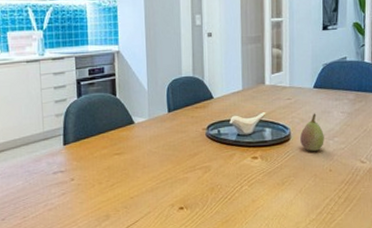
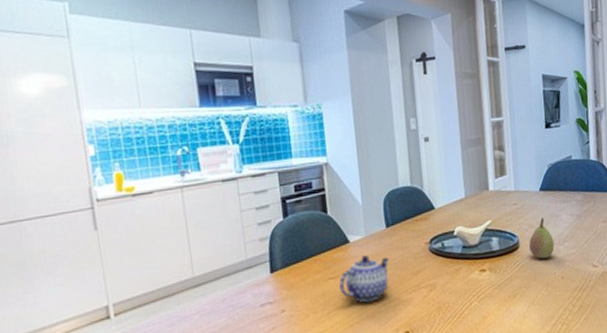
teapot: none [123,136,170,178] -> present [339,255,390,303]

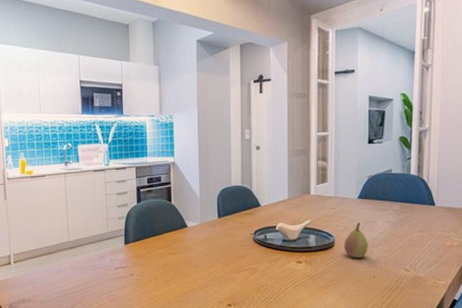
teapot: present [339,255,390,303] -> none [177,239,219,276]

